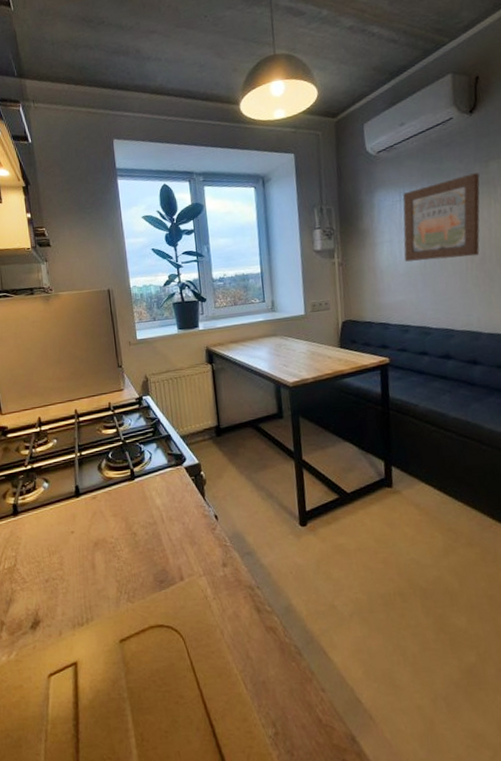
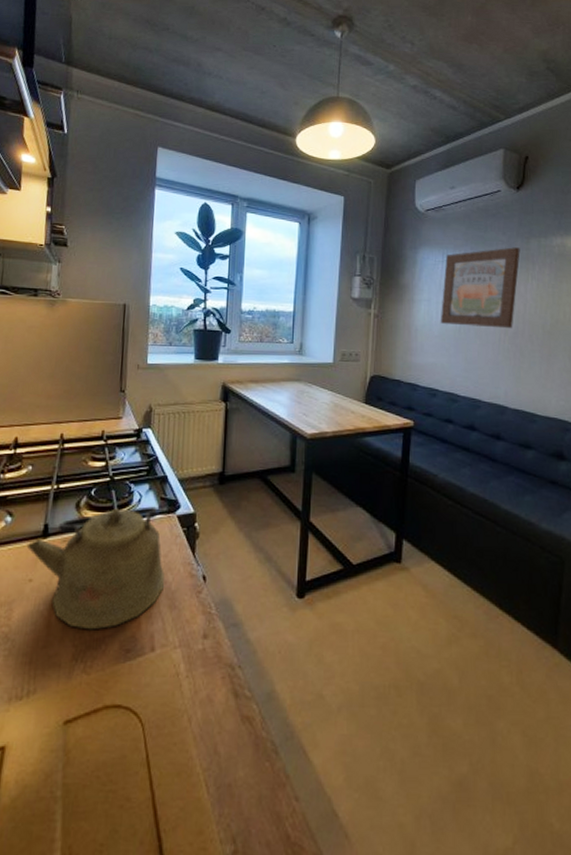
kettle: none [64,461,183,568] -> present [26,506,164,630]

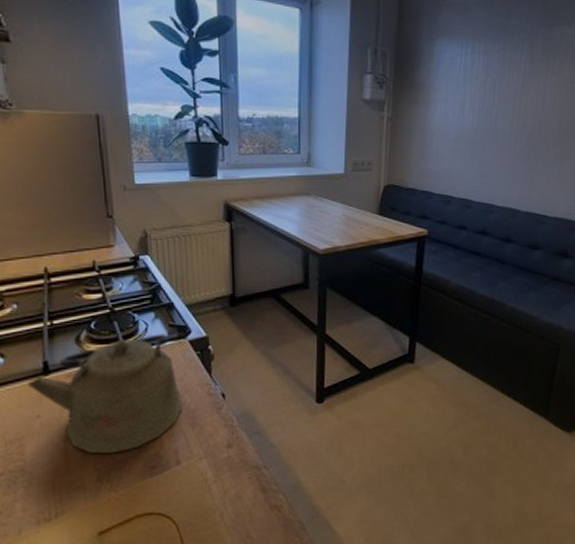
wall art: present [440,247,520,329] -> none [456,37,543,129]

